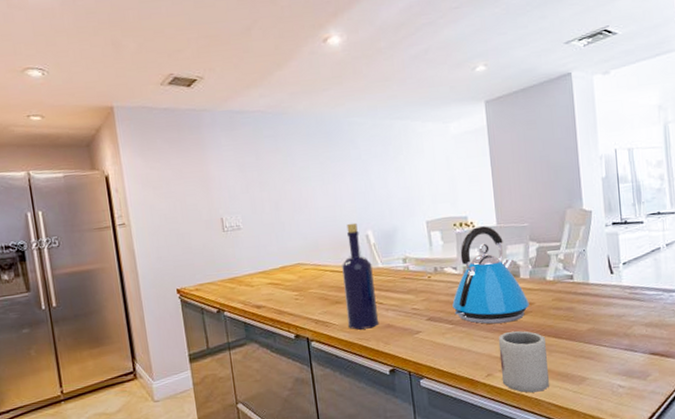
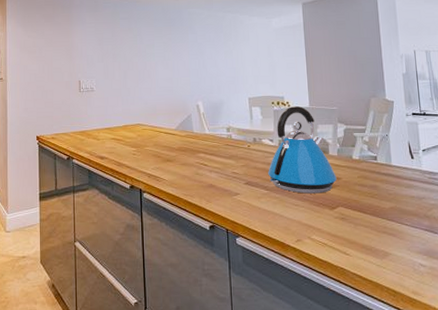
bottle: present [342,222,379,330] -> none [175,94,203,187]
cup: present [498,330,550,393] -> none [308,201,355,262]

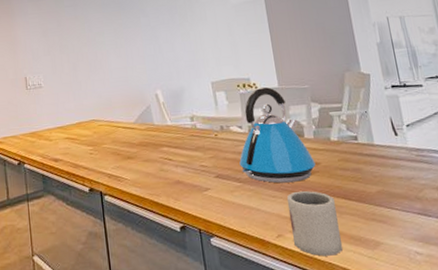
cup: none [308,201,355,262] -> present [286,190,343,257]

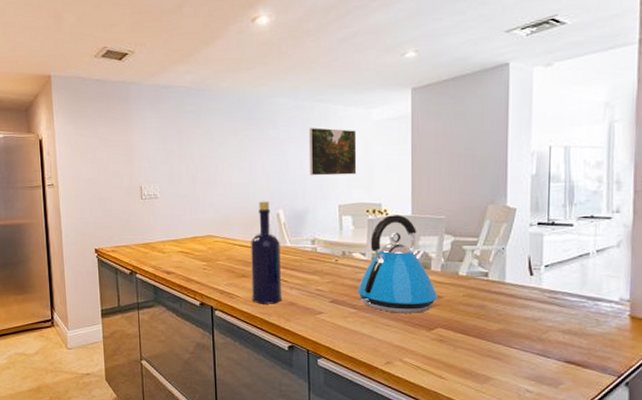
bottle: none [133,83,169,185] -> present [251,201,282,304]
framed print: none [176,13,224,57] -> present [308,127,357,176]
cup: present [286,190,343,257] -> none [401,322,452,386]

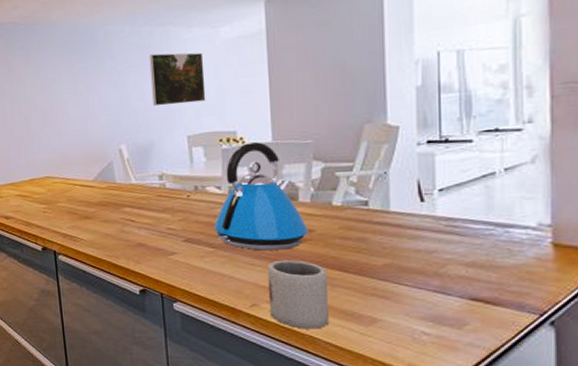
bottle: present [251,201,282,304] -> none [92,136,130,247]
cup: none [401,322,452,386] -> present [267,259,330,329]

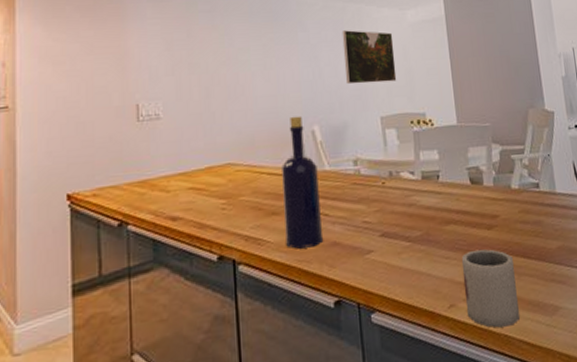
bottle: none [92,136,130,247] -> present [282,115,324,249]
kettle: present [214,141,308,251] -> none [409,123,494,241]

